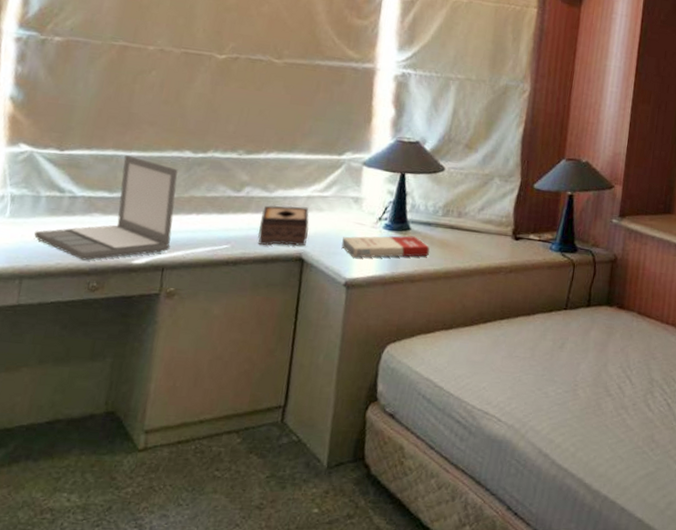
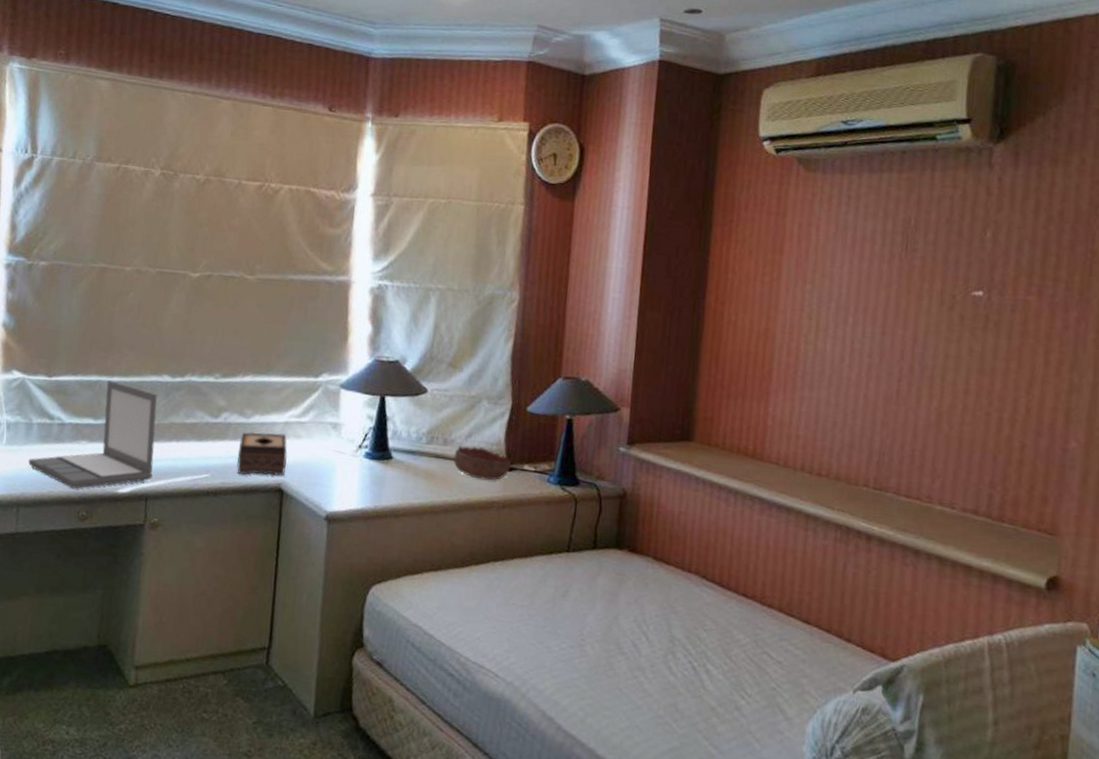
book: present [341,235,430,258] -> none [320,465,415,489]
decorative bowl: none [466,218,518,249] -> present [453,445,511,481]

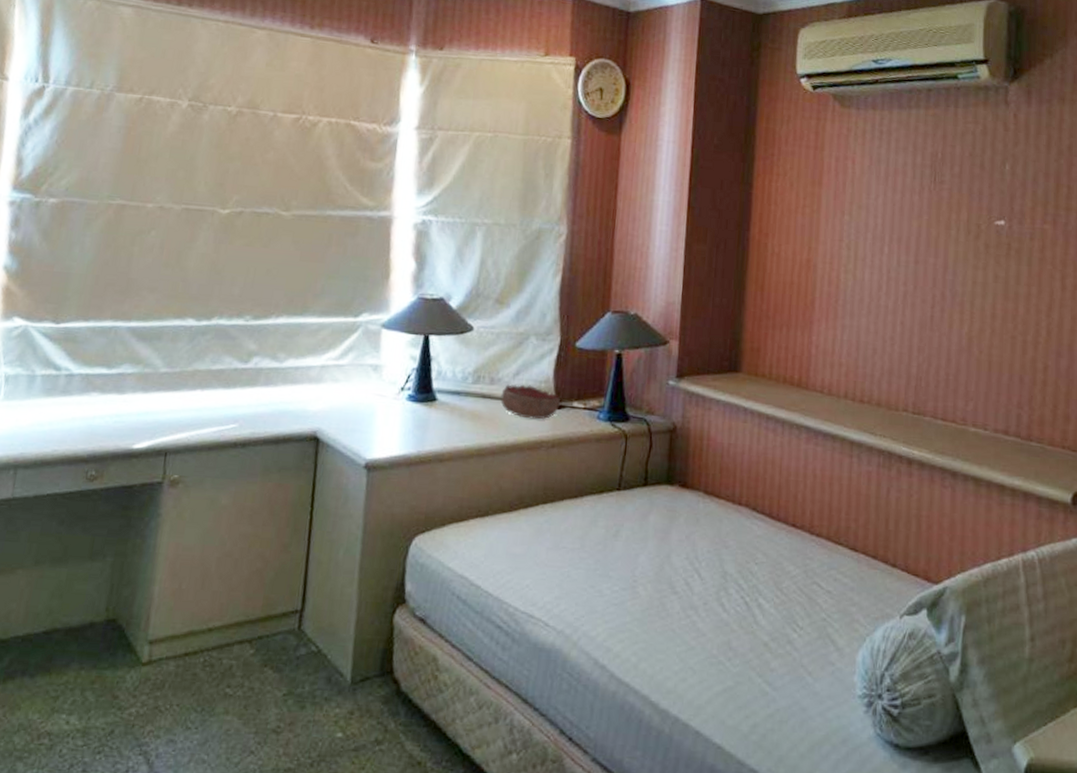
laptop: present [28,380,157,489] -> none [29,326,180,446]
tissue box: present [236,432,287,476] -> none [267,377,324,424]

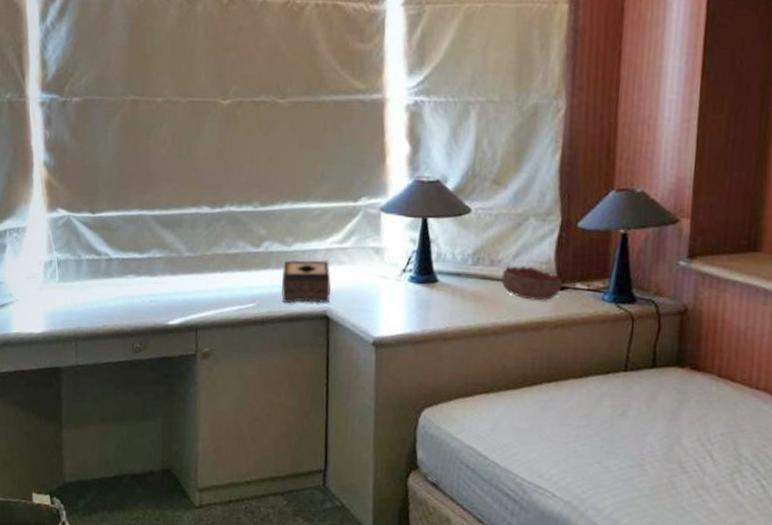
tissue box: none [267,377,324,424] -> present [281,259,331,303]

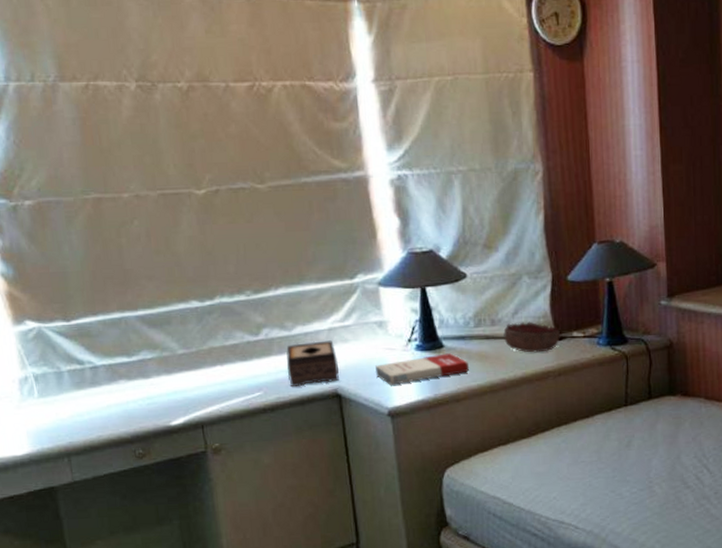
book: none [365,288,462,315] -> present [375,353,470,385]

